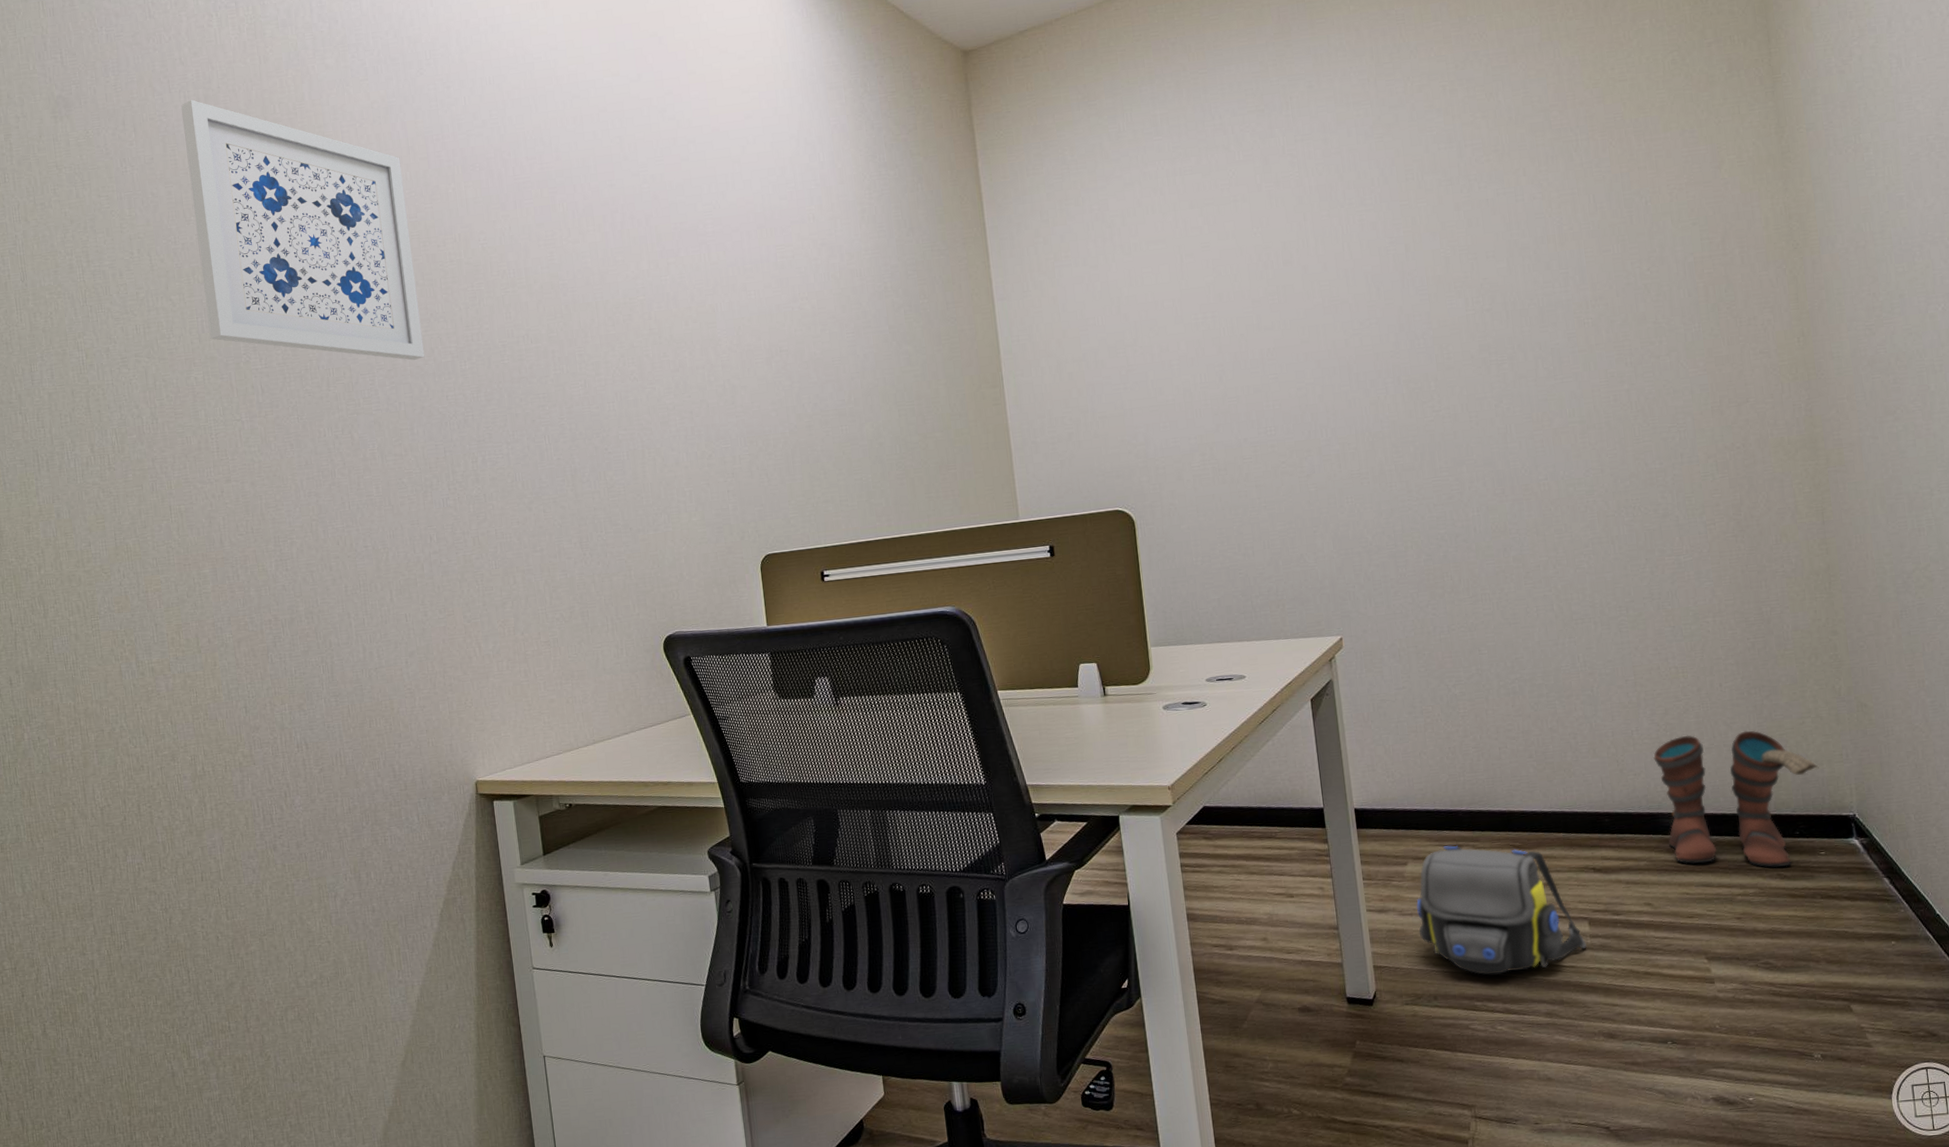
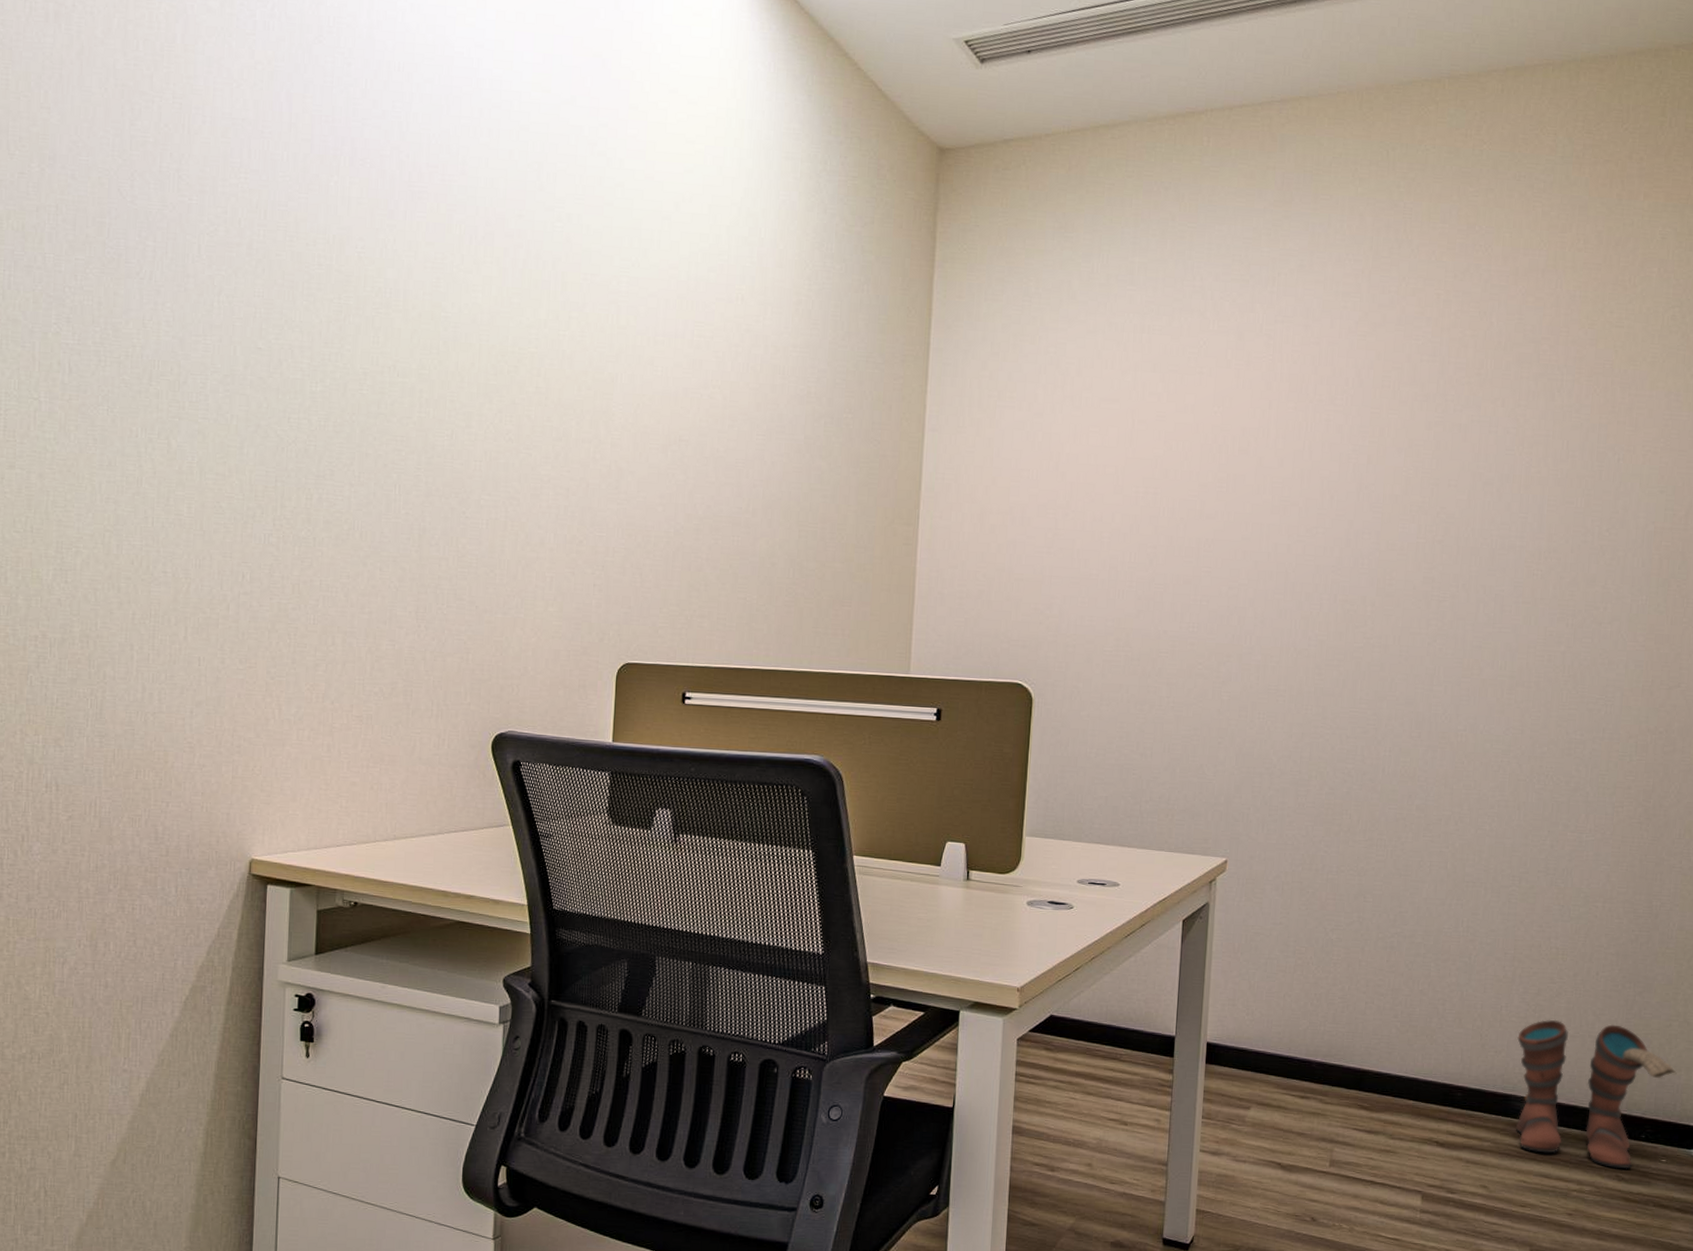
wall art: present [180,100,425,360] -> none [16,13,279,370]
shoulder bag: present [1416,846,1587,975] -> none [1249,1096,1415,1238]

